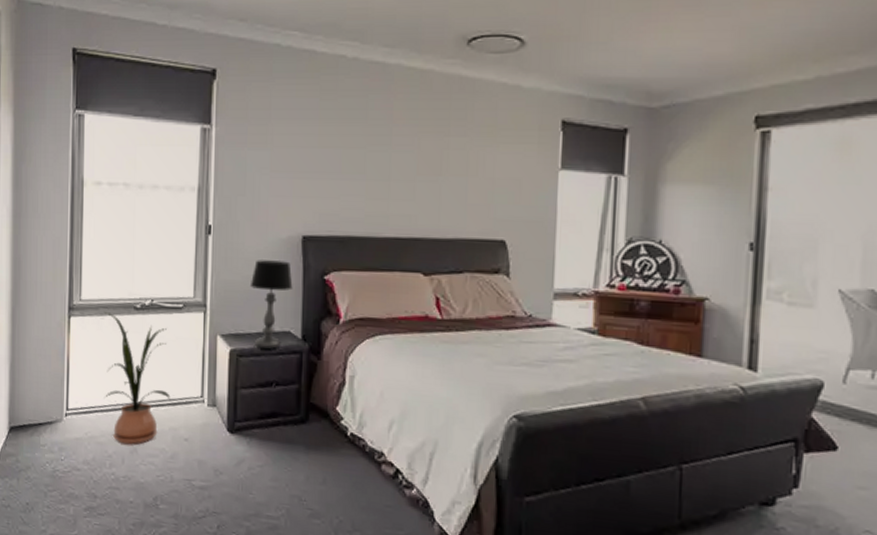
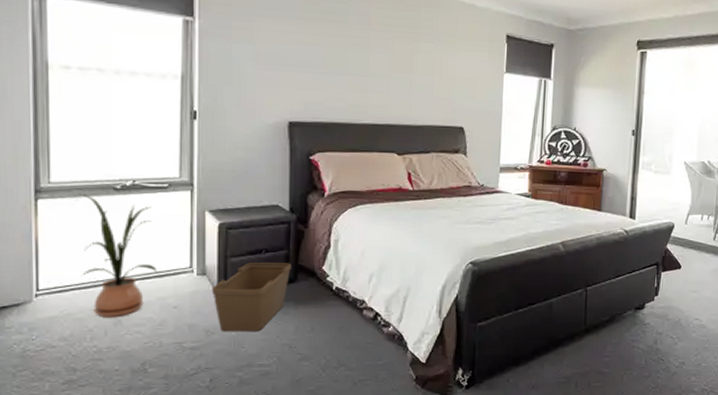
bicycle basket: none [222,396,303,477] -> present [212,262,291,332]
table lamp: present [249,260,293,350] -> none [237,143,280,222]

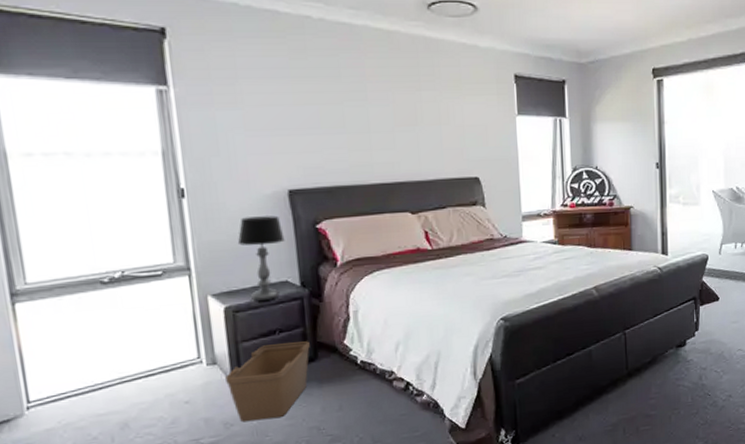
house plant: present [79,194,157,318] -> none [62,292,162,423]
table lamp: none [237,143,280,222] -> present [237,215,285,302]

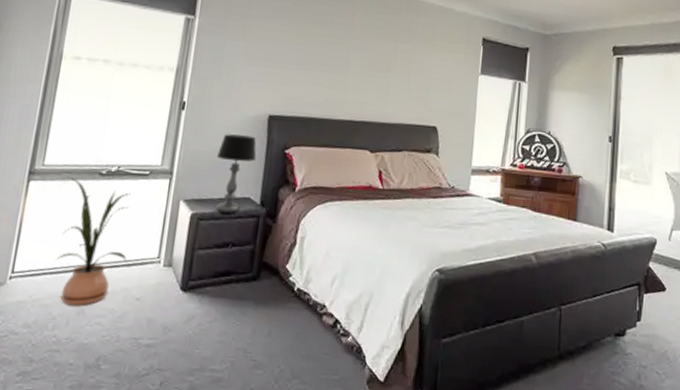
house plant: none [62,292,162,423] -> present [56,177,130,306]
bicycle basket: present [225,341,310,422] -> none [175,256,256,332]

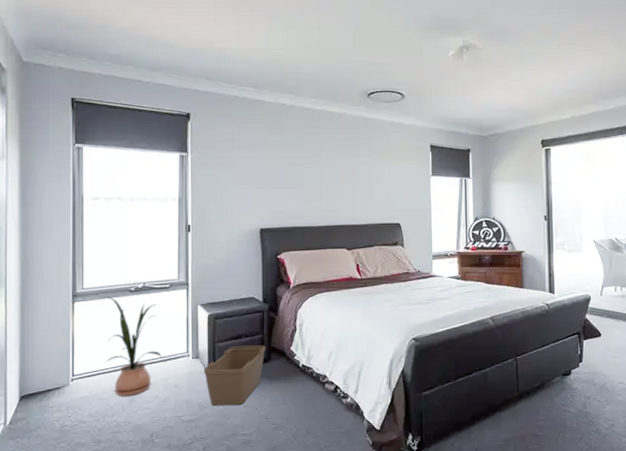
bicycle basket: none [175,256,256,332] -> present [204,345,266,406]
table lamp: present [215,134,257,214] -> none [222,247,255,312]

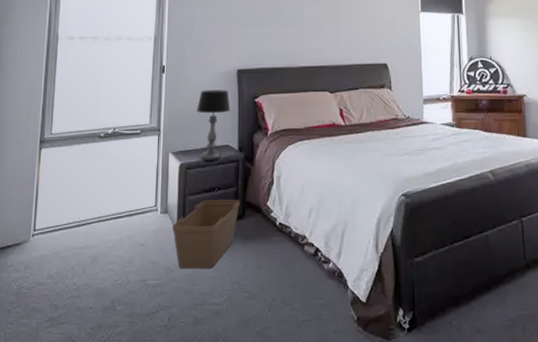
house plant: present [104,296,162,397] -> none [70,142,128,256]
table lamp: none [222,247,255,312] -> present [196,90,231,161]

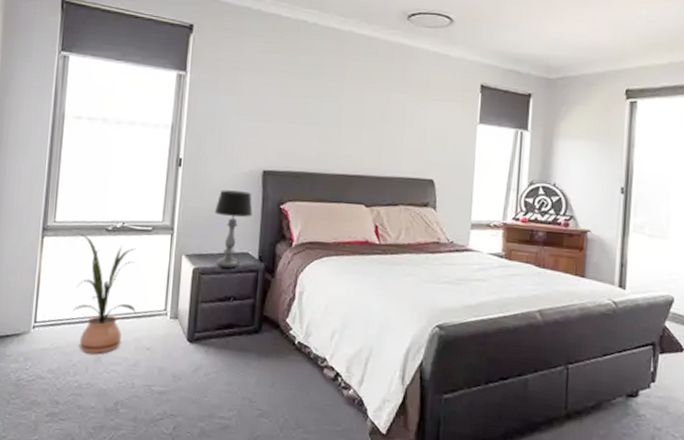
house plant: none [70,142,128,256] -> present [73,233,136,354]
bicycle basket: present [173,200,240,269] -> none [182,309,257,382]

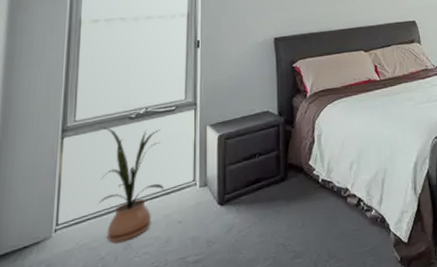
table lamp: present [214,190,253,269] -> none [233,58,269,130]

